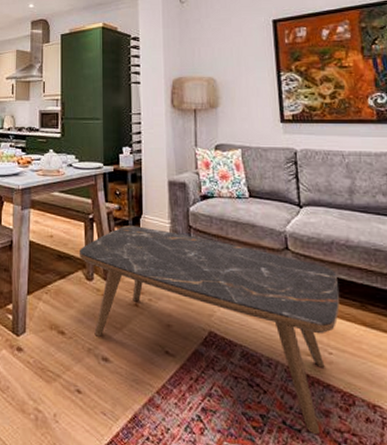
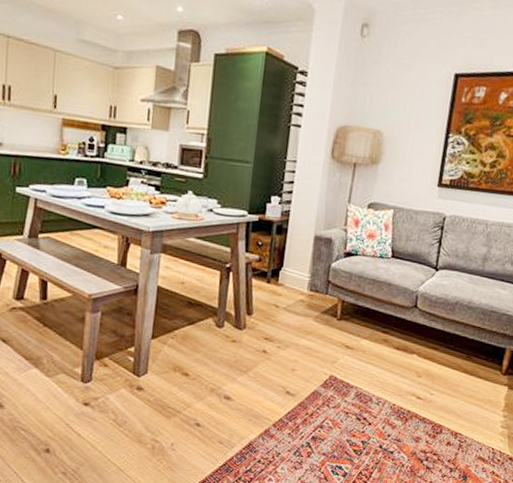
coffee table: present [80,225,340,435] -> none [211,277,454,455]

